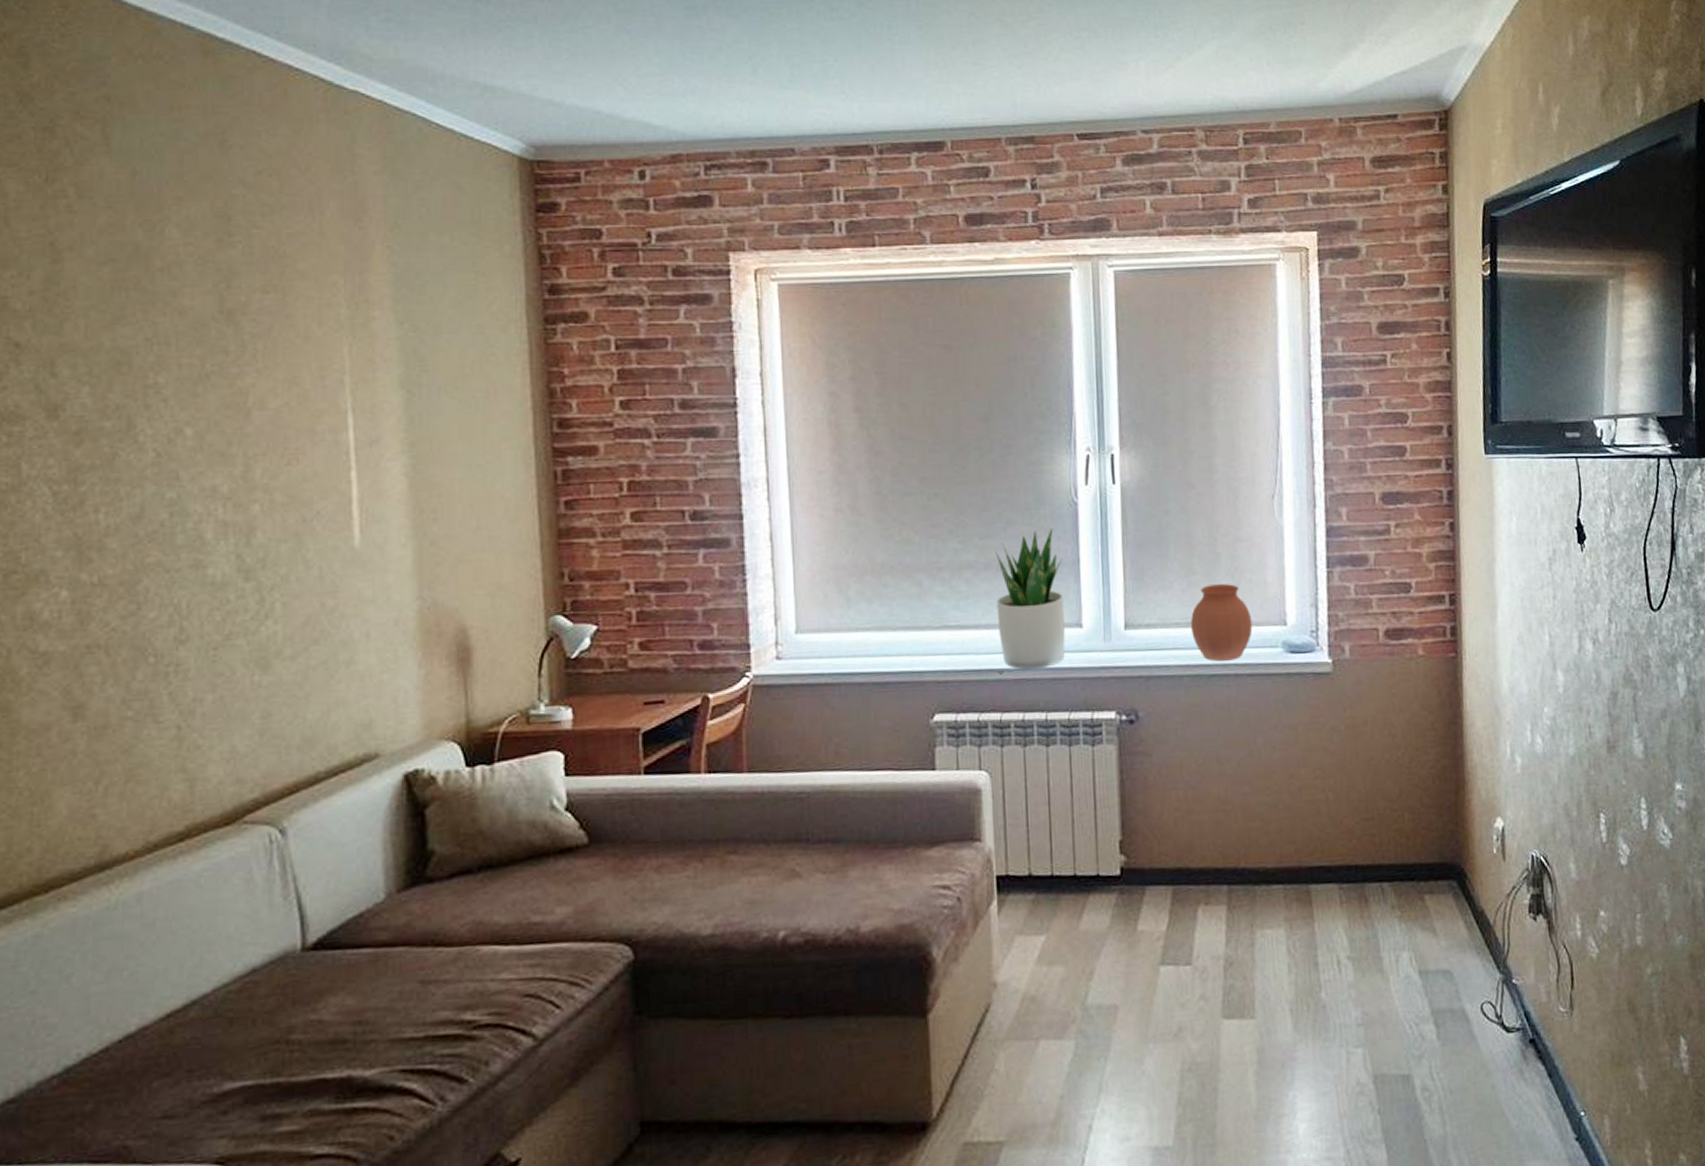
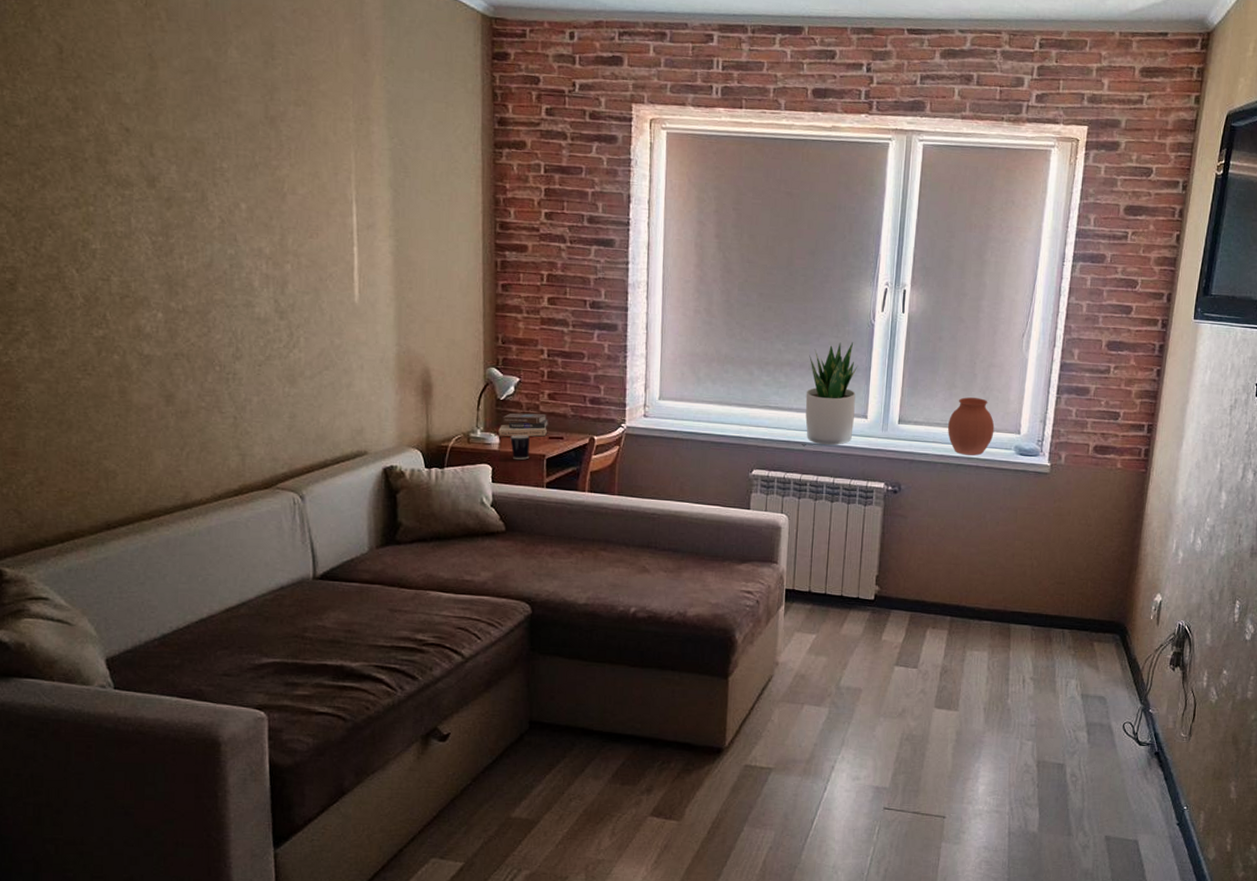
books: none [570,670,642,710] -> present [498,412,548,437]
mug: none [588,703,618,741] -> present [510,434,530,461]

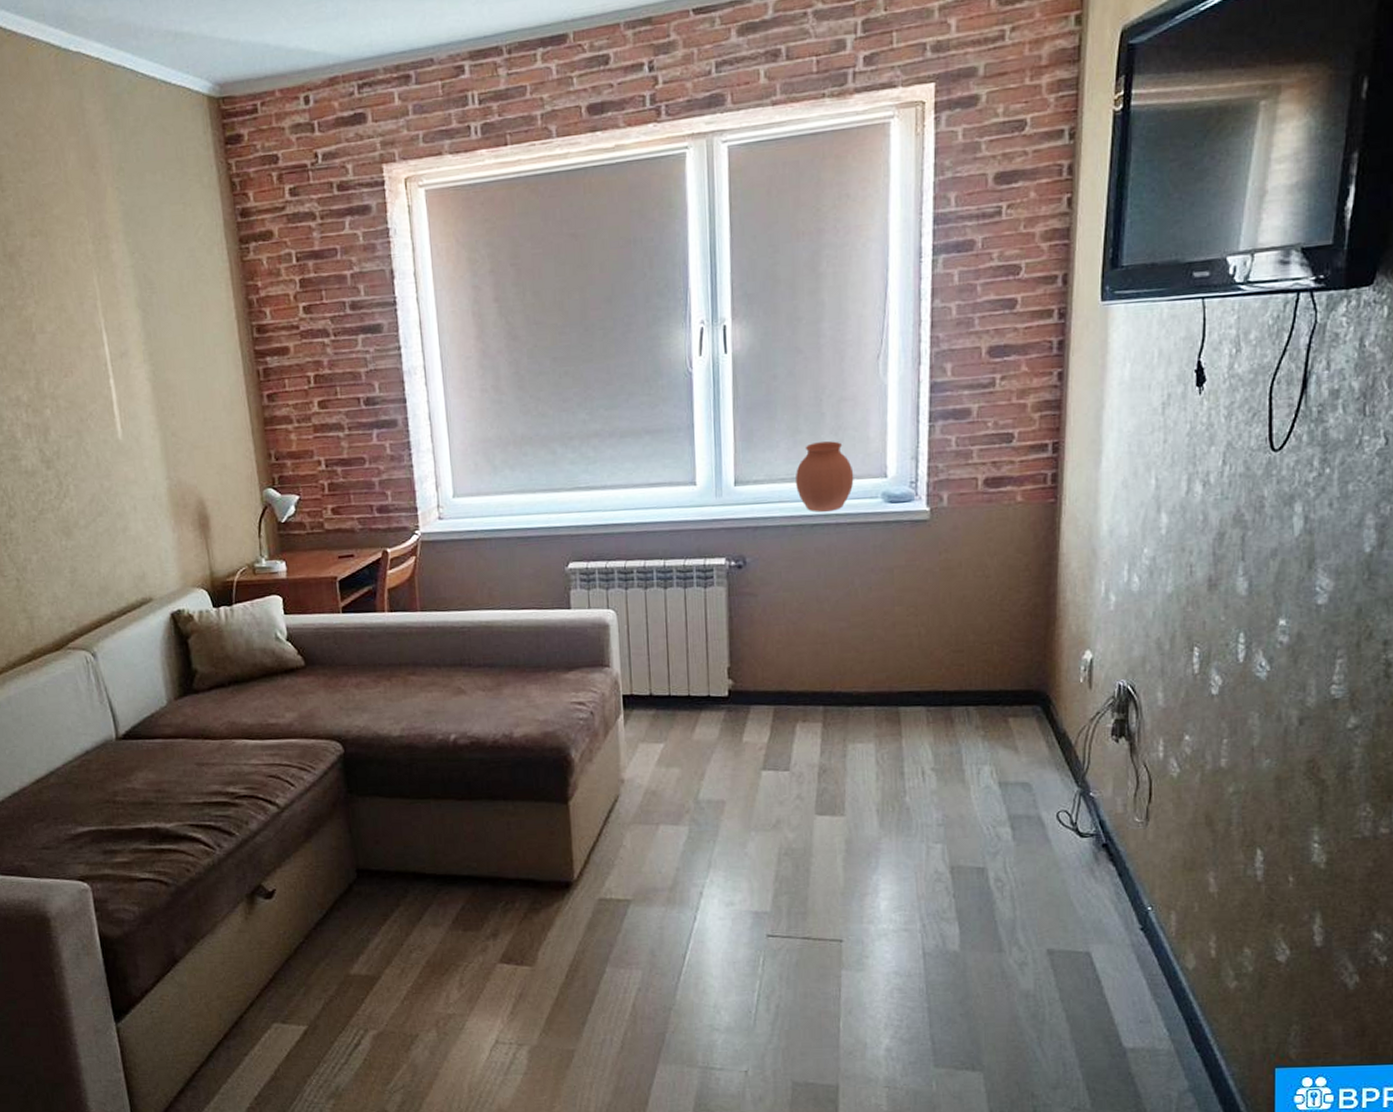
books: present [498,412,548,437] -> none [284,531,336,563]
mug: present [510,434,530,461] -> none [297,557,321,587]
planter: present [805,342,858,446] -> none [619,397,681,524]

